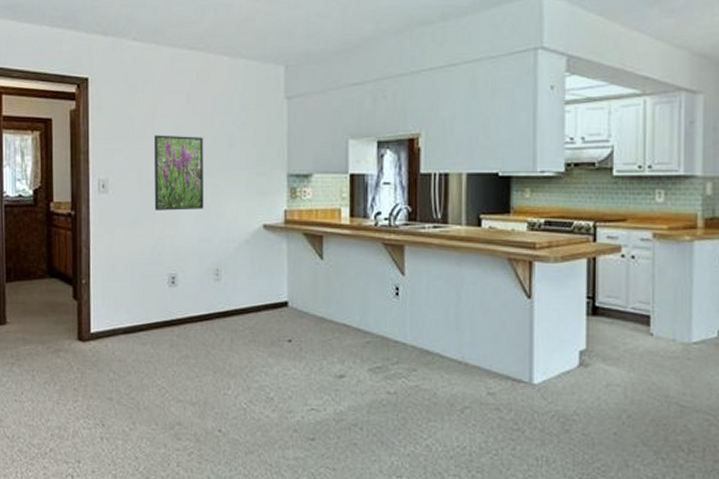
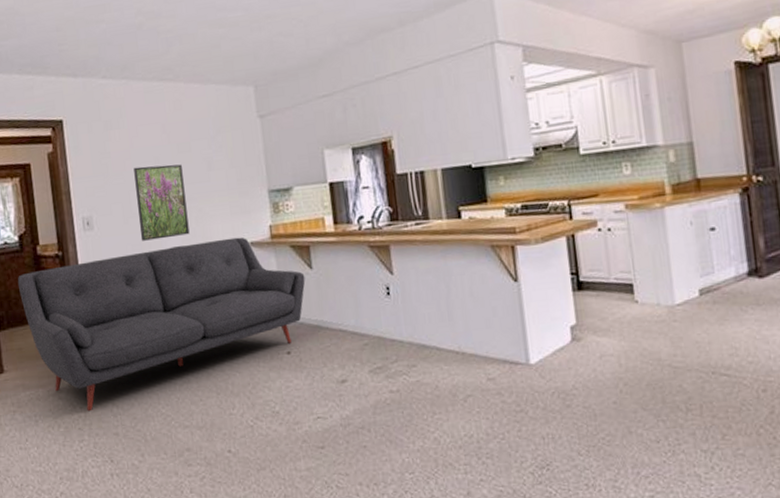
sofa: none [28,218,315,373] -> present [17,237,306,412]

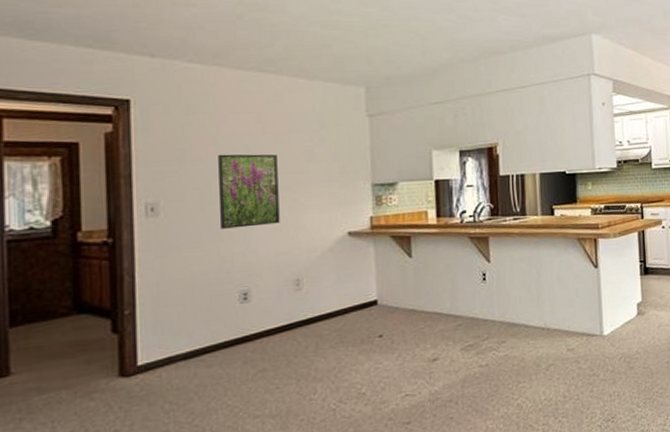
sofa: present [17,237,306,412] -> none [43,227,404,411]

